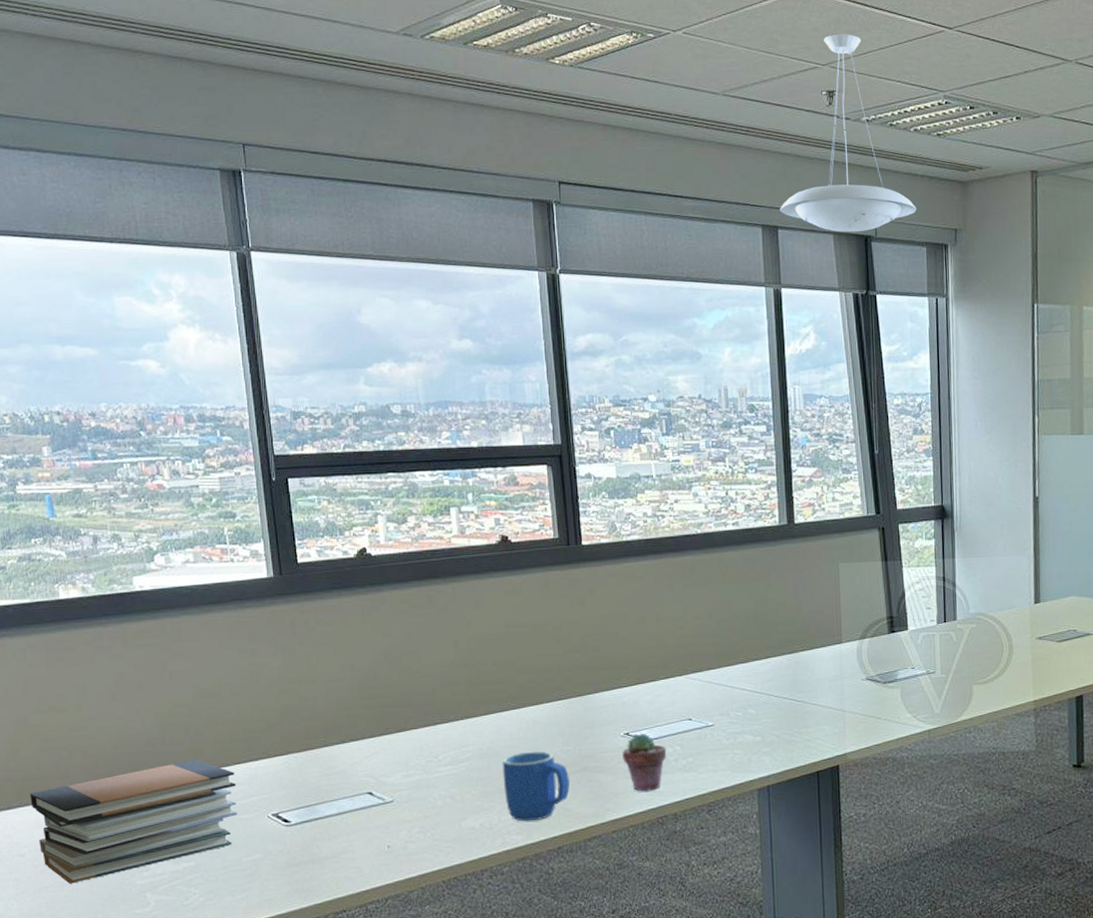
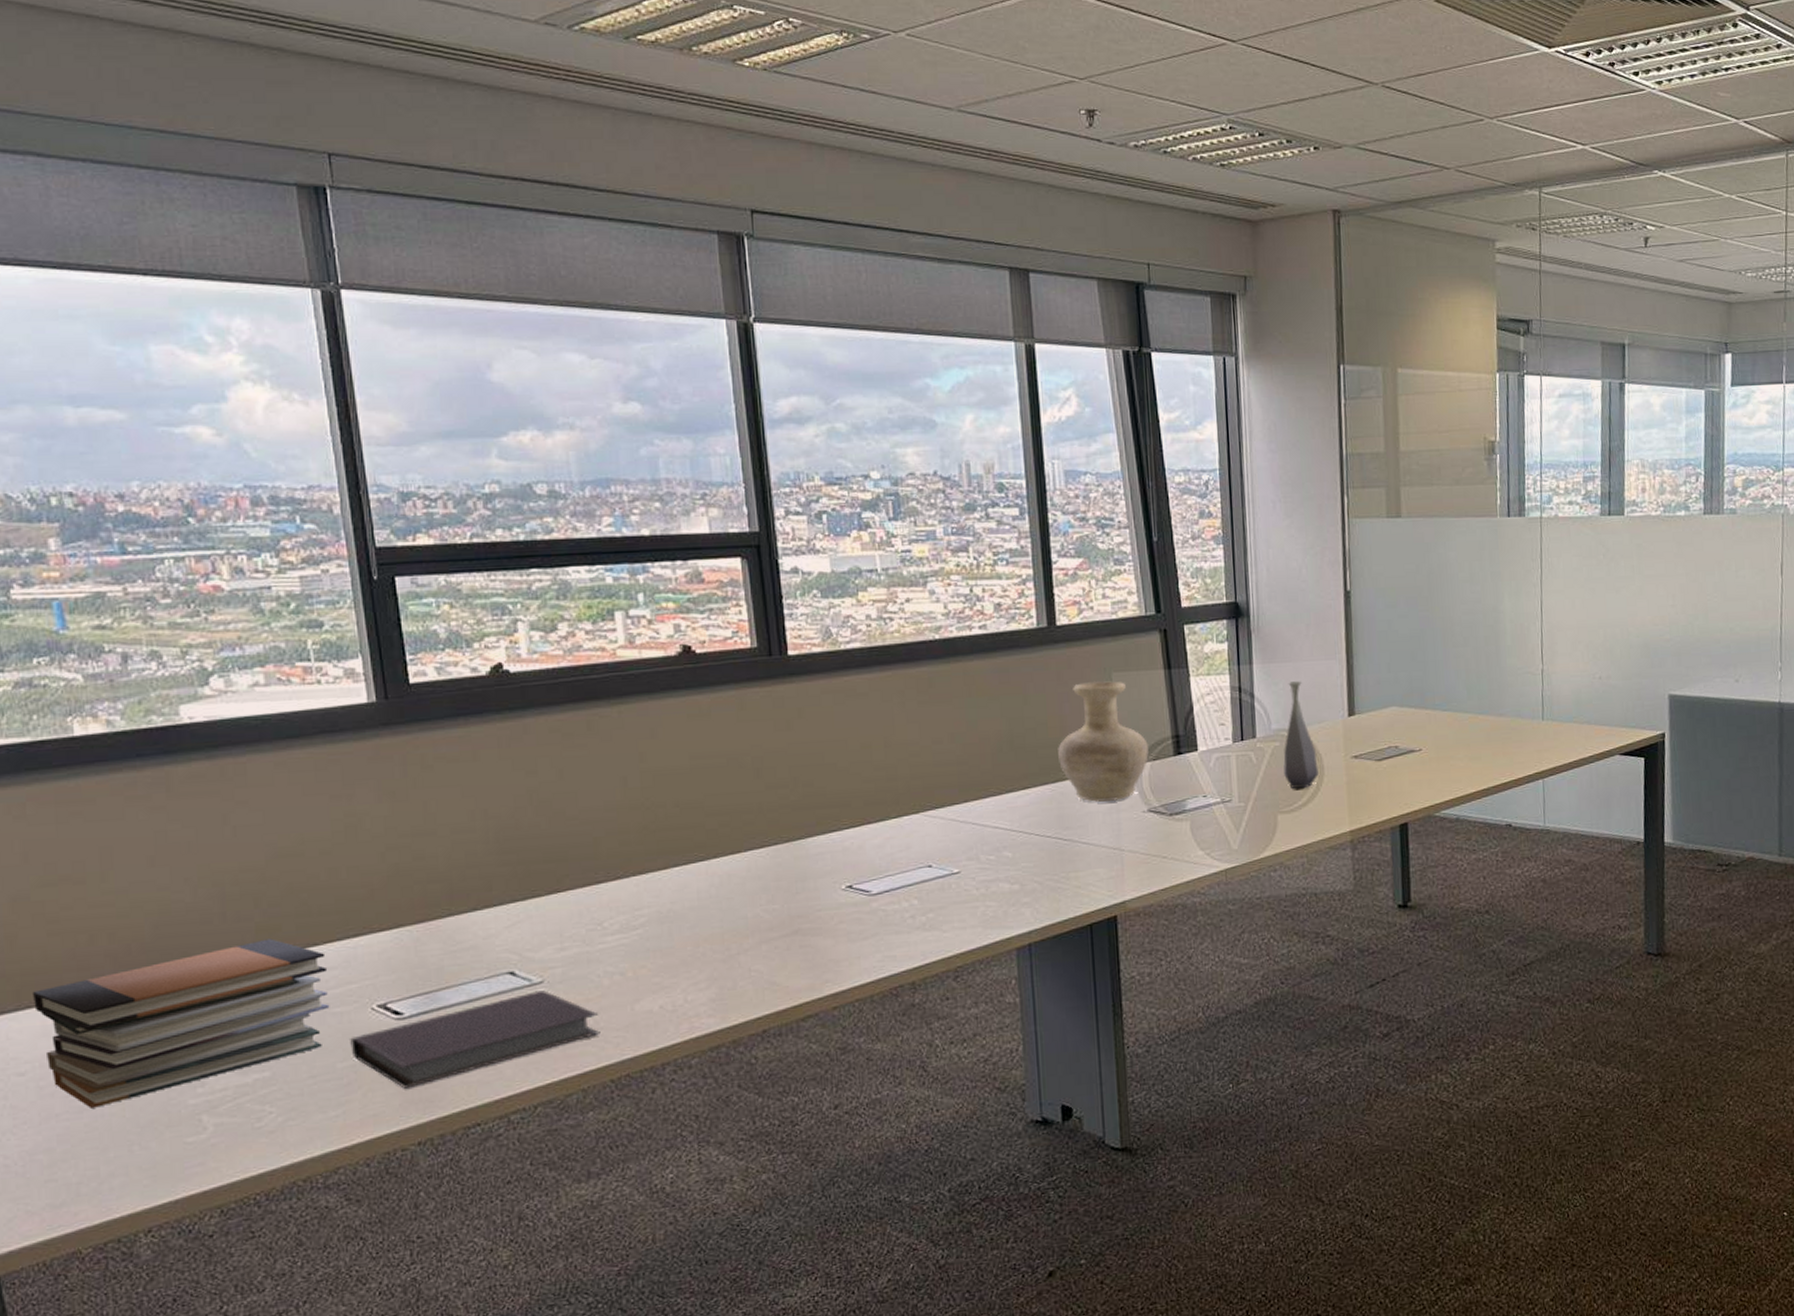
notebook: none [252,808,435,880] -> present [350,990,600,1089]
mug: present [502,751,570,822] -> none [688,911,777,1001]
potted succulent: present [622,733,667,792] -> none [844,885,901,957]
pendant lamp: present [780,34,916,233] -> none [1031,43,1198,278]
vase: none [794,569,868,671] -> present [1058,680,1149,802]
bottle: none [979,573,1008,664] -> present [1283,681,1319,789]

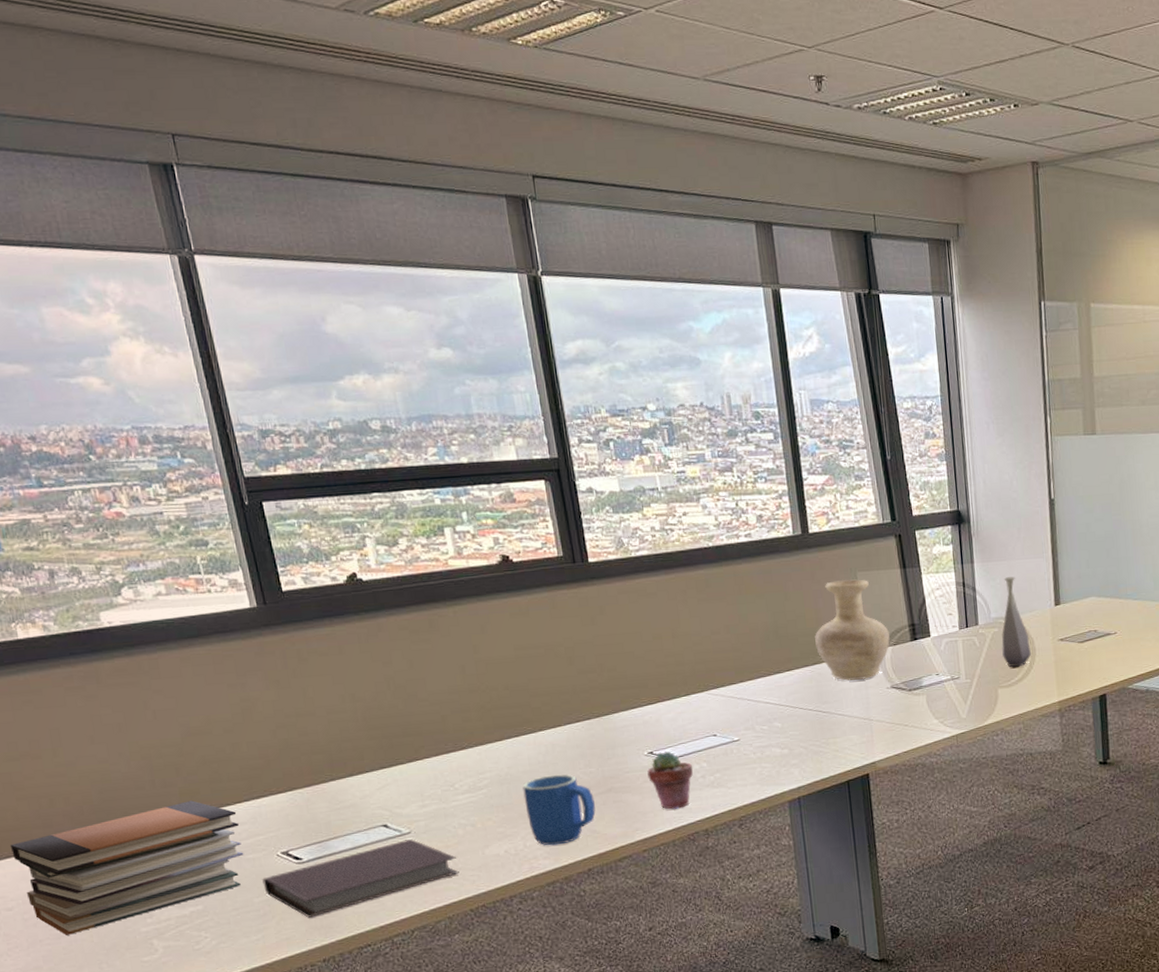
mug: none [688,911,777,1001] -> present [522,774,596,846]
potted succulent: none [844,885,901,957] -> present [647,751,693,810]

